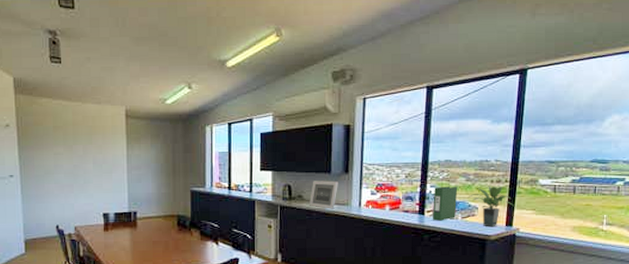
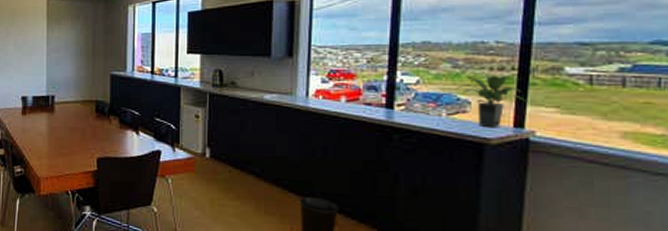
picture frame: present [310,180,338,209] -> none [244,65,280,99]
binder: present [432,186,458,221] -> none [404,74,441,118]

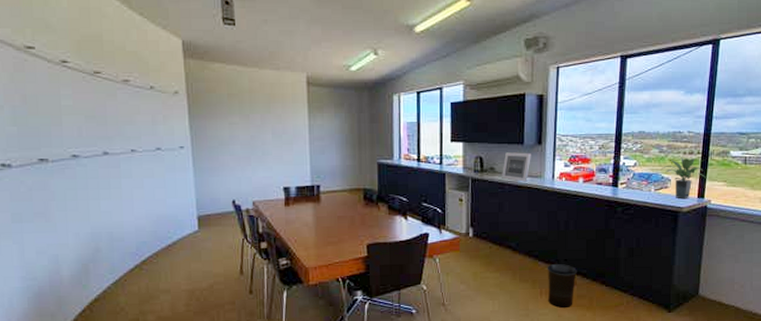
picture frame: none [244,65,280,99] -> present [502,152,531,182]

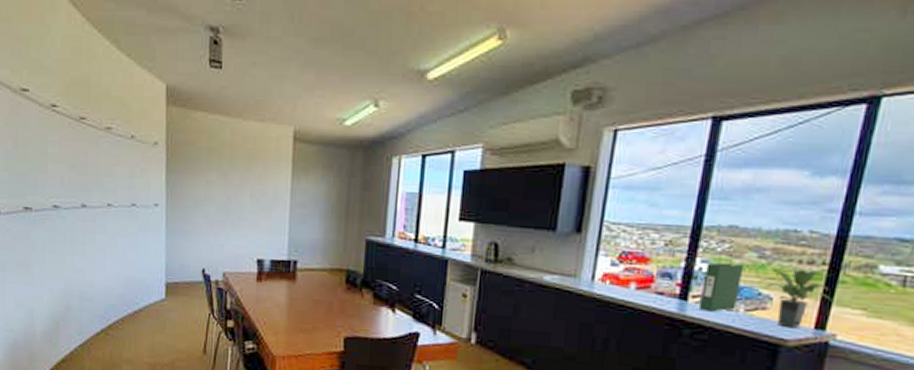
picture frame: present [502,152,531,182] -> none [521,240,565,281]
binder: none [625,158,651,193] -> present [698,262,744,312]

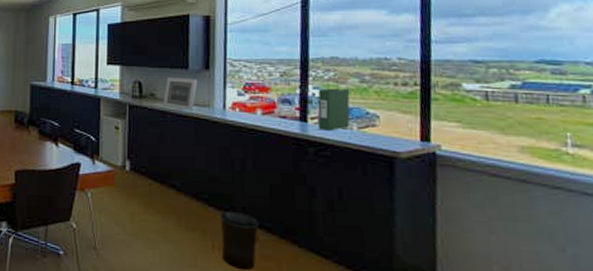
picture frame: none [521,240,565,281] -> present [163,77,197,111]
potted plant: present [758,267,832,329] -> none [364,89,430,142]

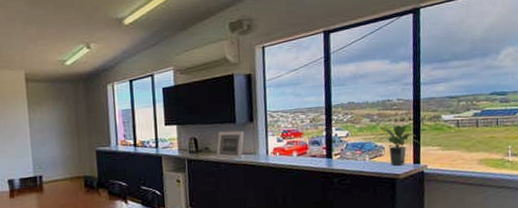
binder: present [317,88,350,131] -> none [339,127,364,164]
potted plant: none [364,89,430,142] -> present [373,125,420,166]

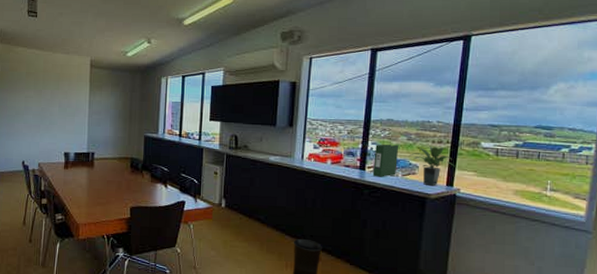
picture frame: present [216,130,244,160] -> none [254,132,282,160]
binder: none [339,127,364,164] -> present [372,144,399,177]

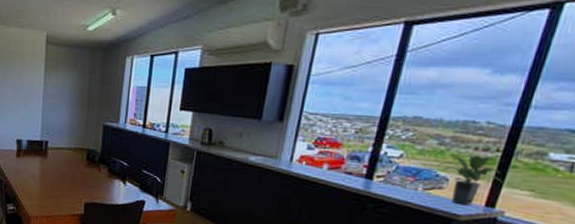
binder: present [372,144,399,177] -> none [381,148,425,190]

